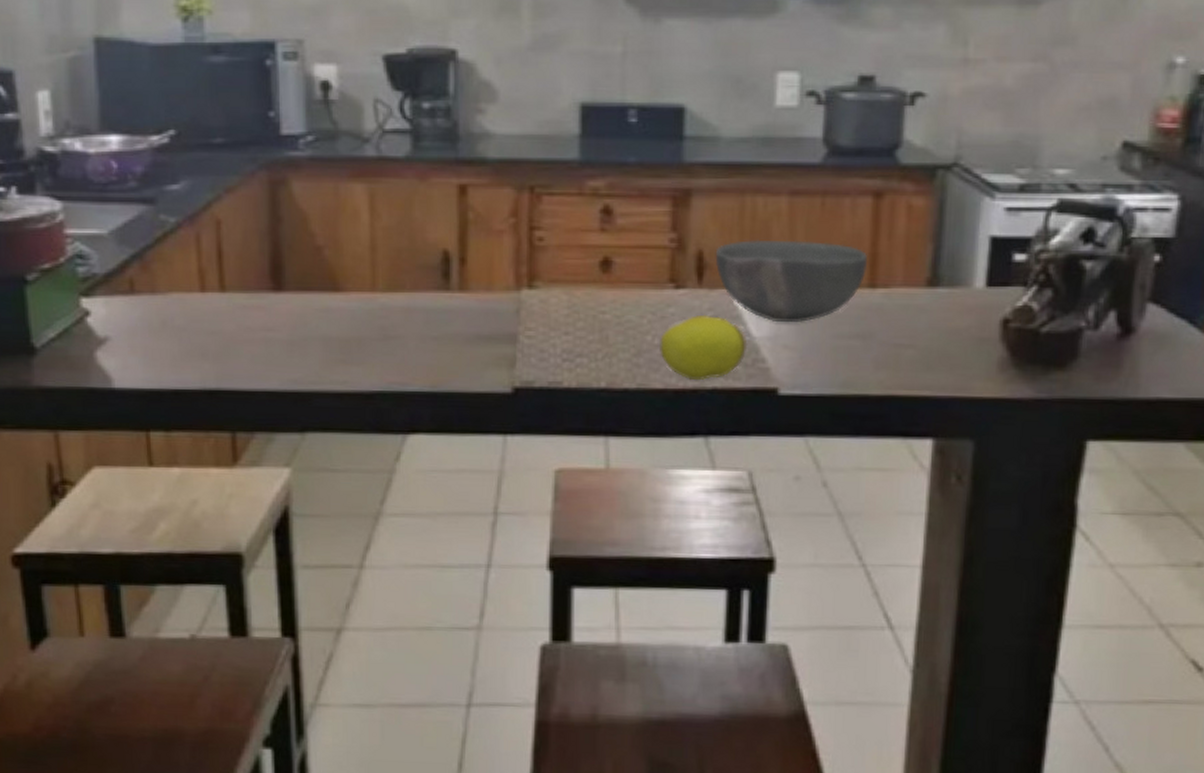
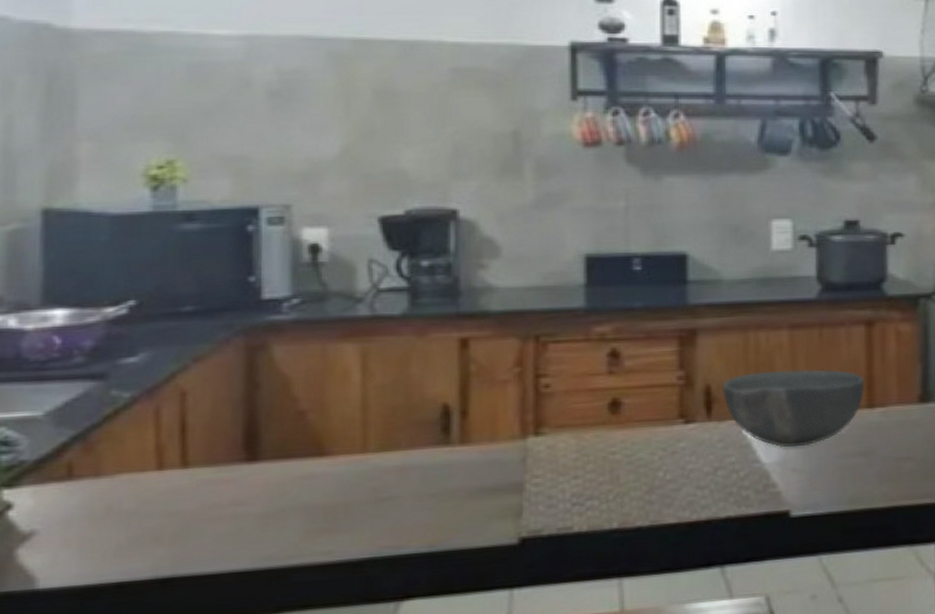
fruit: present [658,314,748,381] -> none [670,446,758,512]

